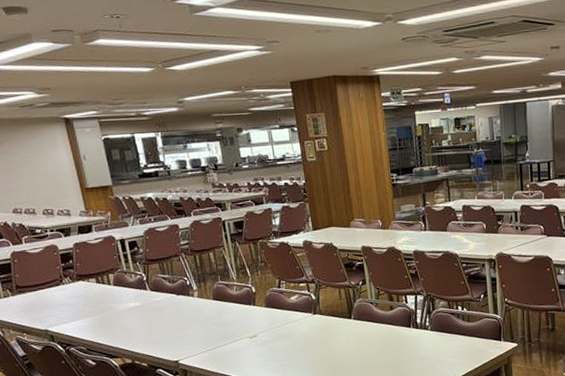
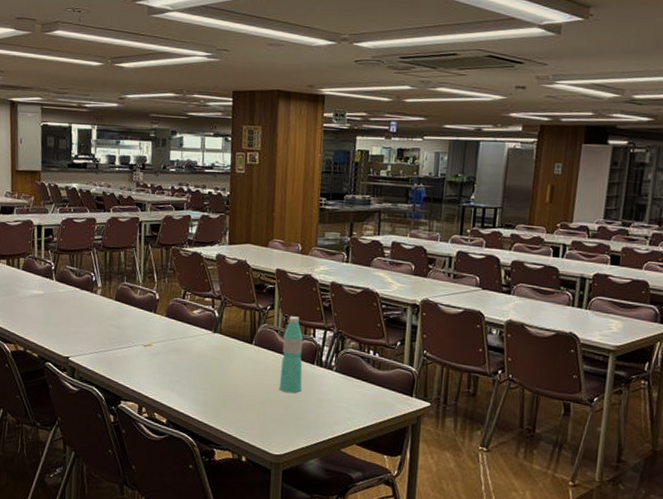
water bottle: none [379,287,404,357] -> present [279,316,303,393]

